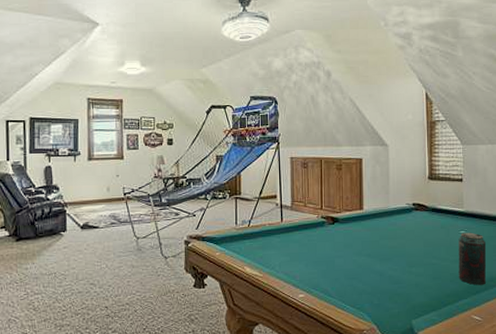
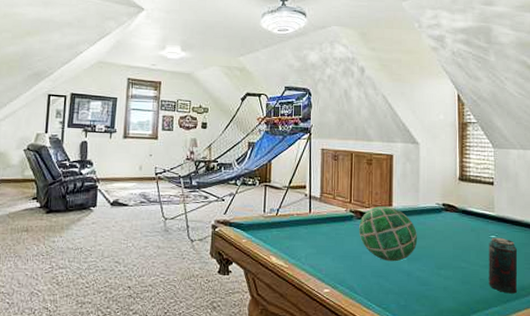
volleyball: none [331,210,389,264] -> present [359,206,418,262]

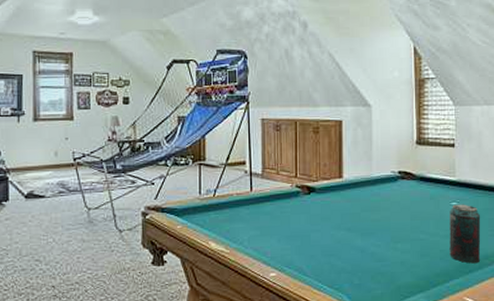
volleyball: present [359,206,418,262] -> none [307,178,372,239]

